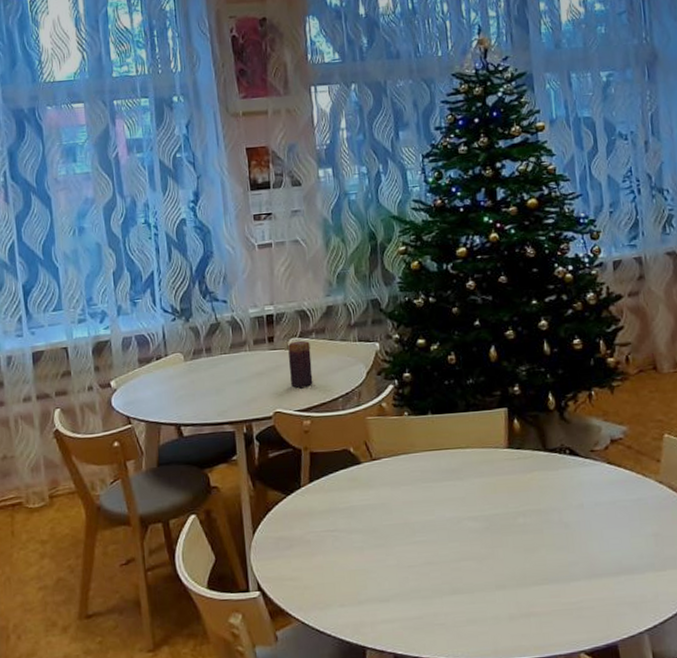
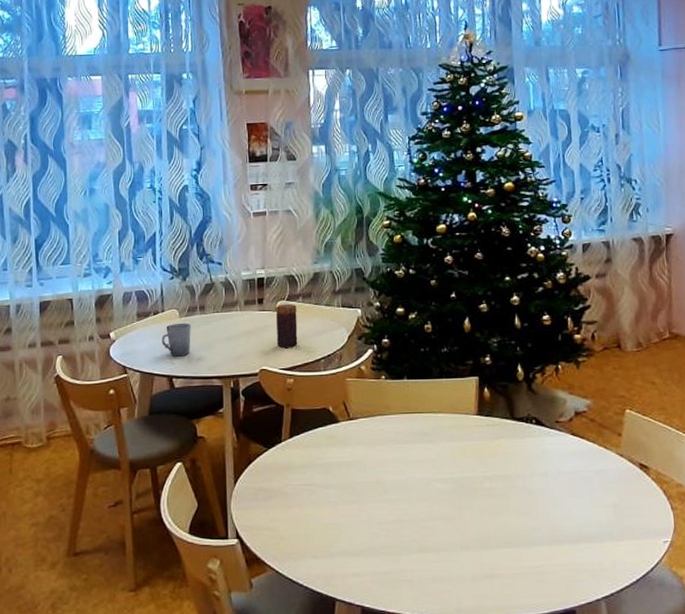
cup: none [166,366,198,404] -> present [161,322,191,357]

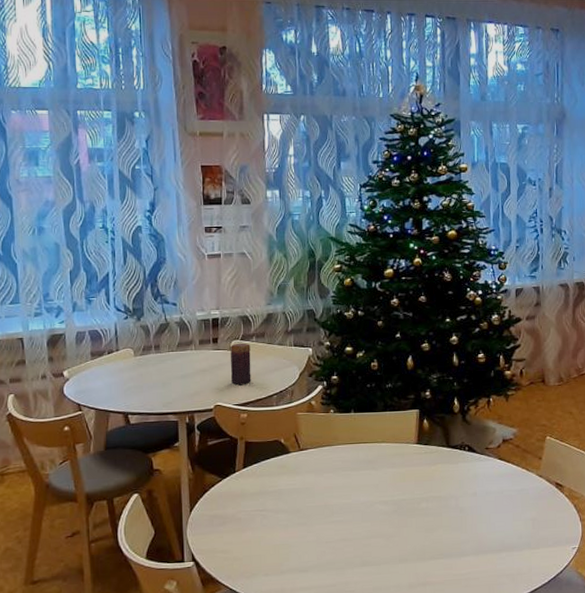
cup: present [161,322,191,357] -> none [116,361,146,394]

